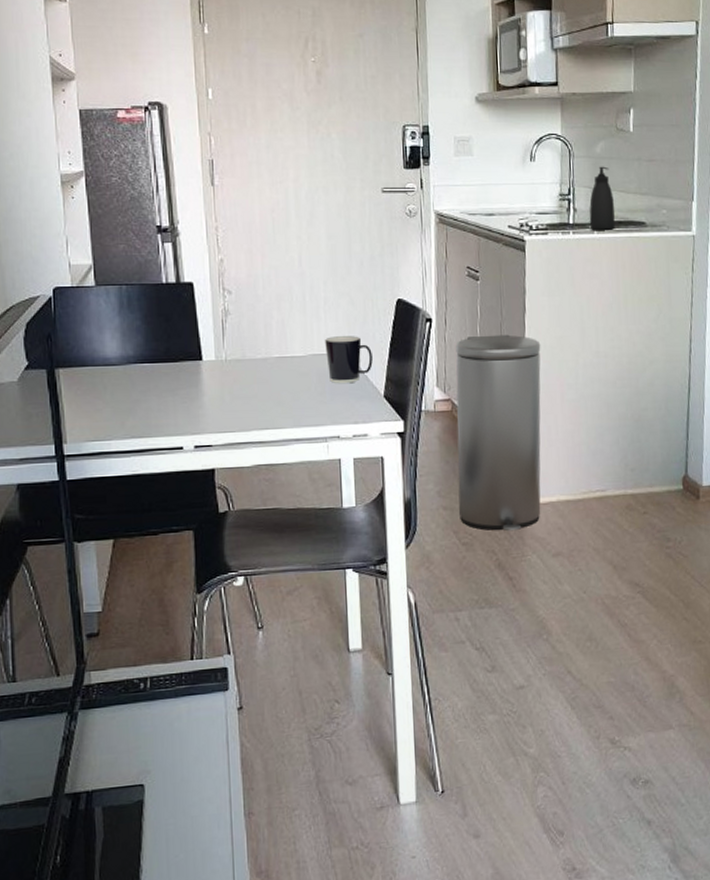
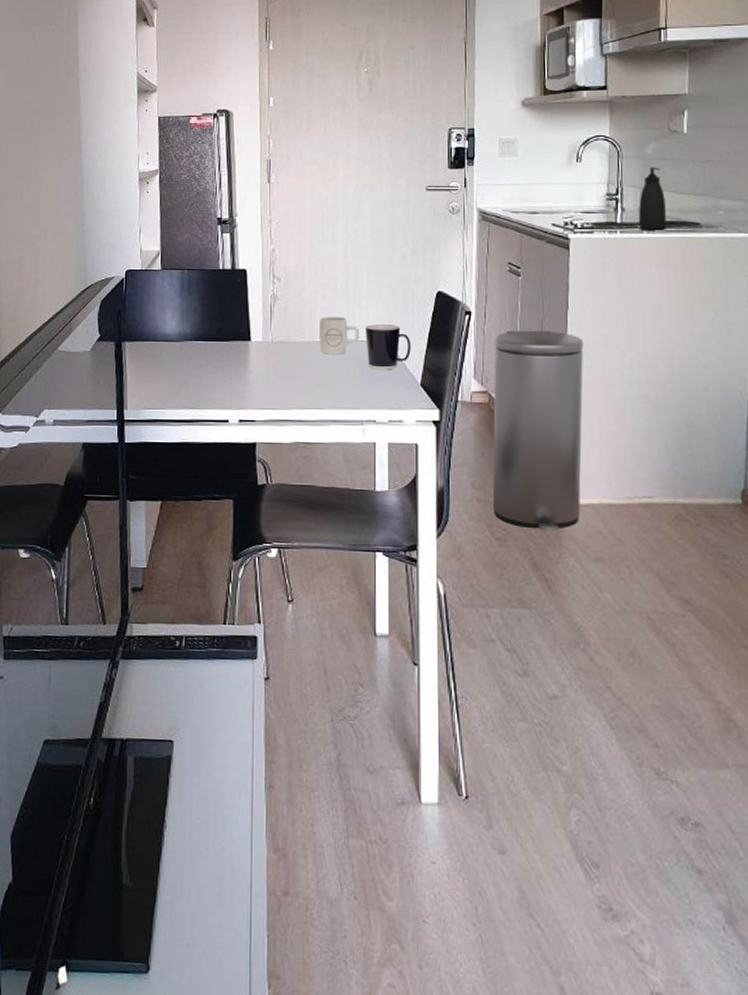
mug: none [276,329,319,371] -> present [320,316,359,355]

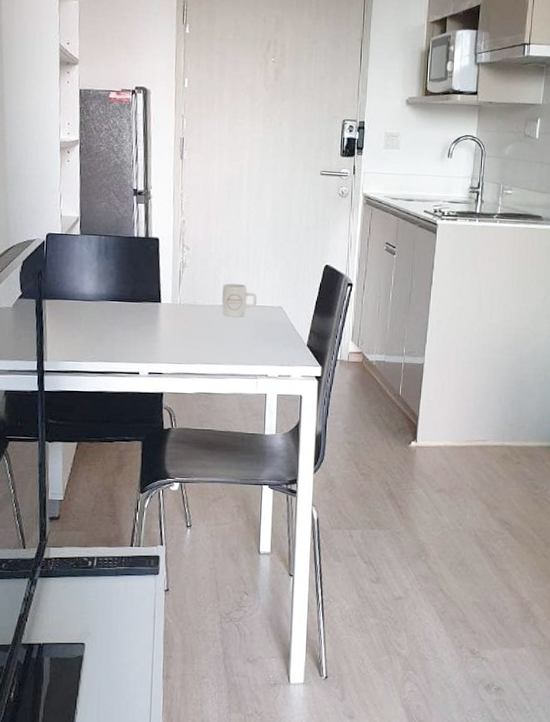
mug: present [366,324,411,371] -> none [262,292,300,332]
pedal bin: present [493,330,584,531] -> none [361,301,443,468]
soap dispenser: present [638,167,667,230] -> none [493,166,517,221]

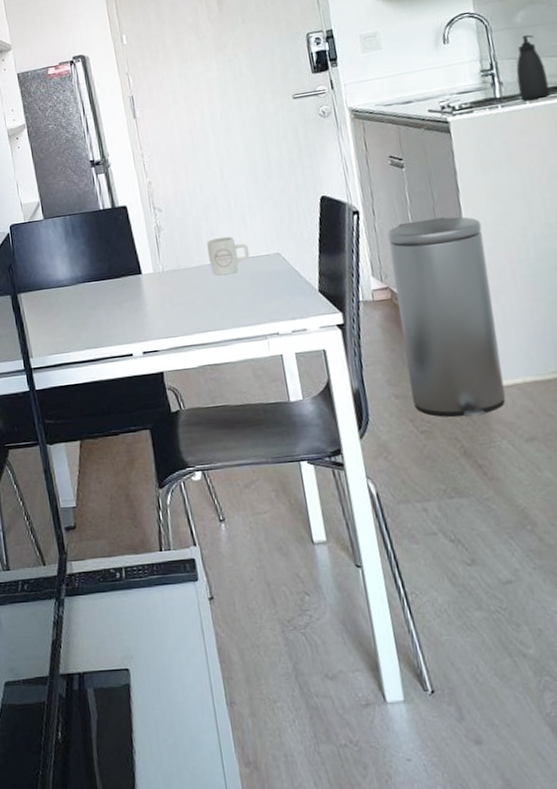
pedal bin: none [361,301,443,468] -> present [387,216,506,418]
soap dispenser: none [493,166,517,221] -> present [516,34,550,101]

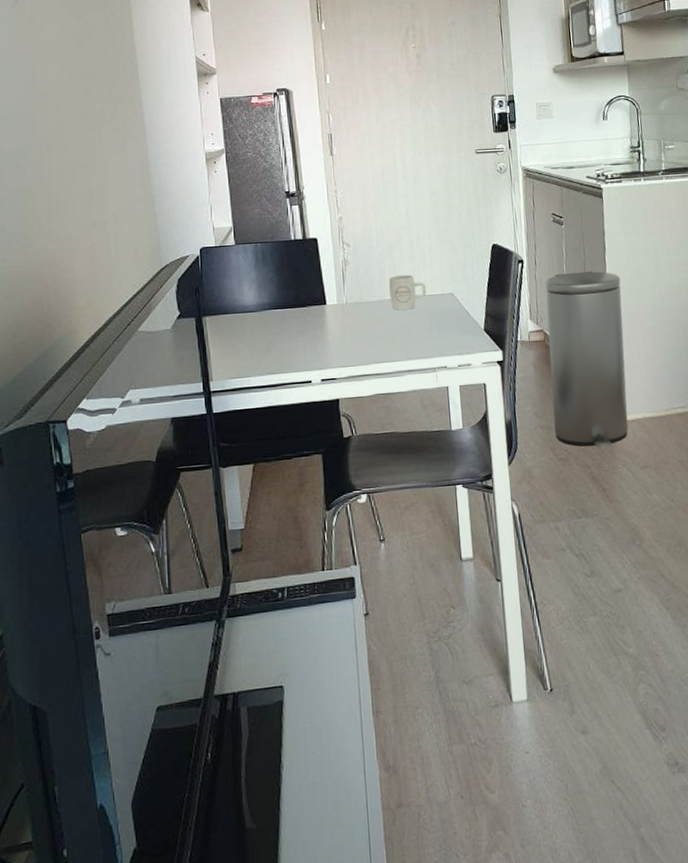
soap dispenser: present [516,34,550,101] -> none [657,121,681,177]

